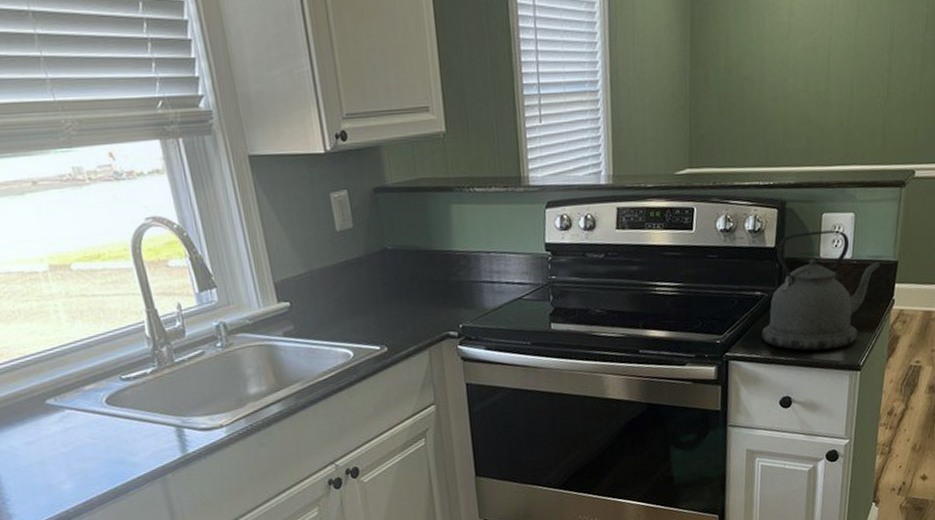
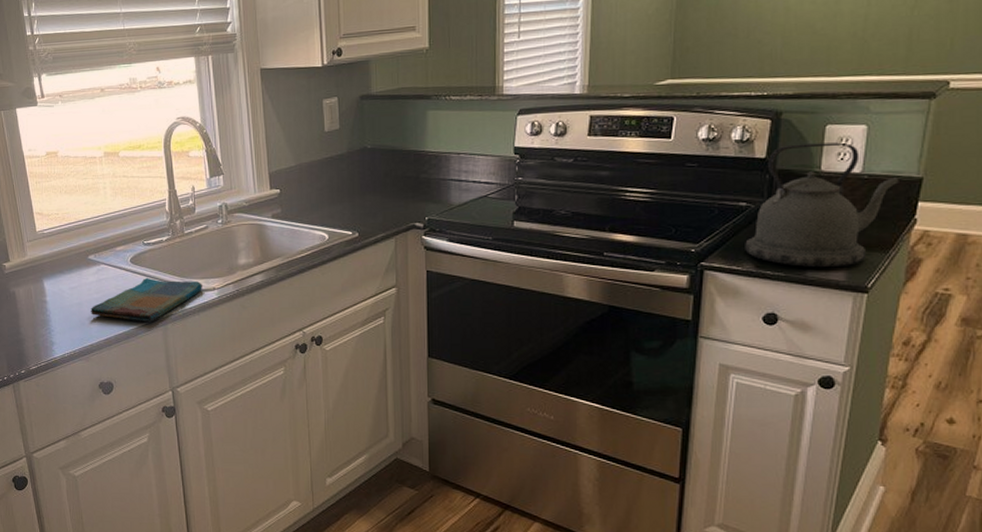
dish towel: none [59,419,207,475] -> present [91,277,202,323]

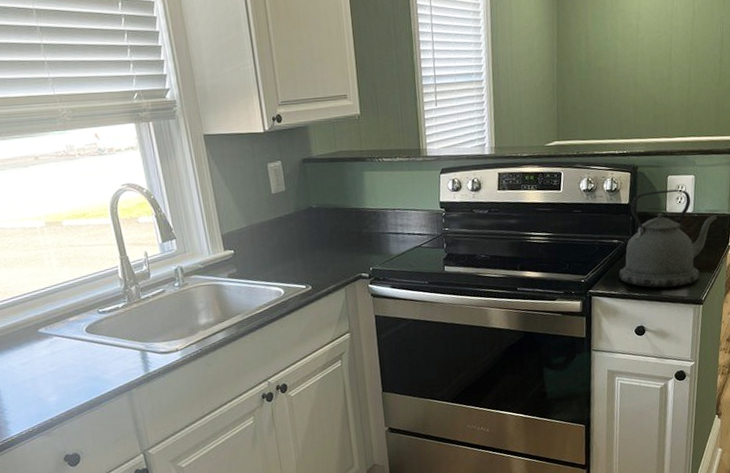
dish towel: present [91,277,202,323] -> none [47,344,165,390]

